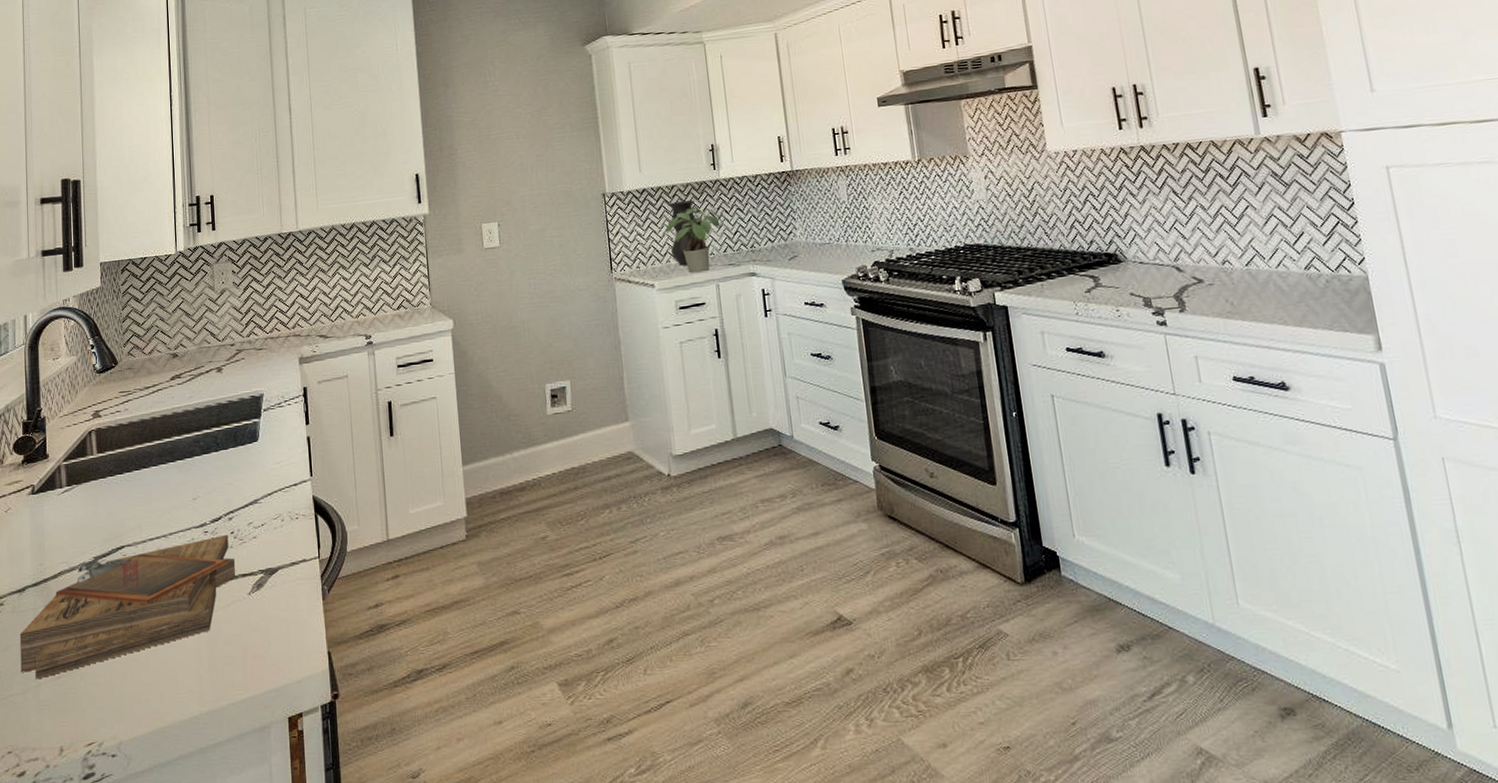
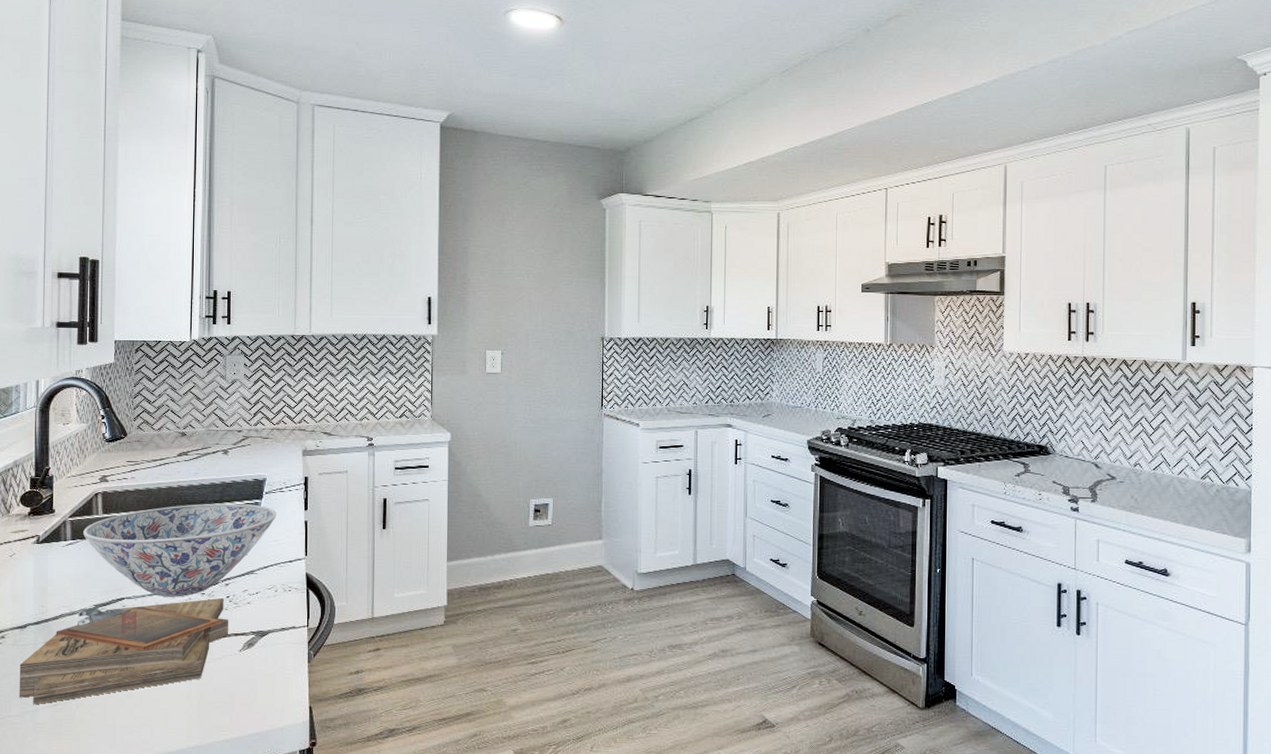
bowl: none [78,424,277,540] -> present [83,503,276,597]
potted plant: present [665,207,723,273] -> none [655,360,708,418]
vase: present [668,200,695,266] -> none [658,353,685,411]

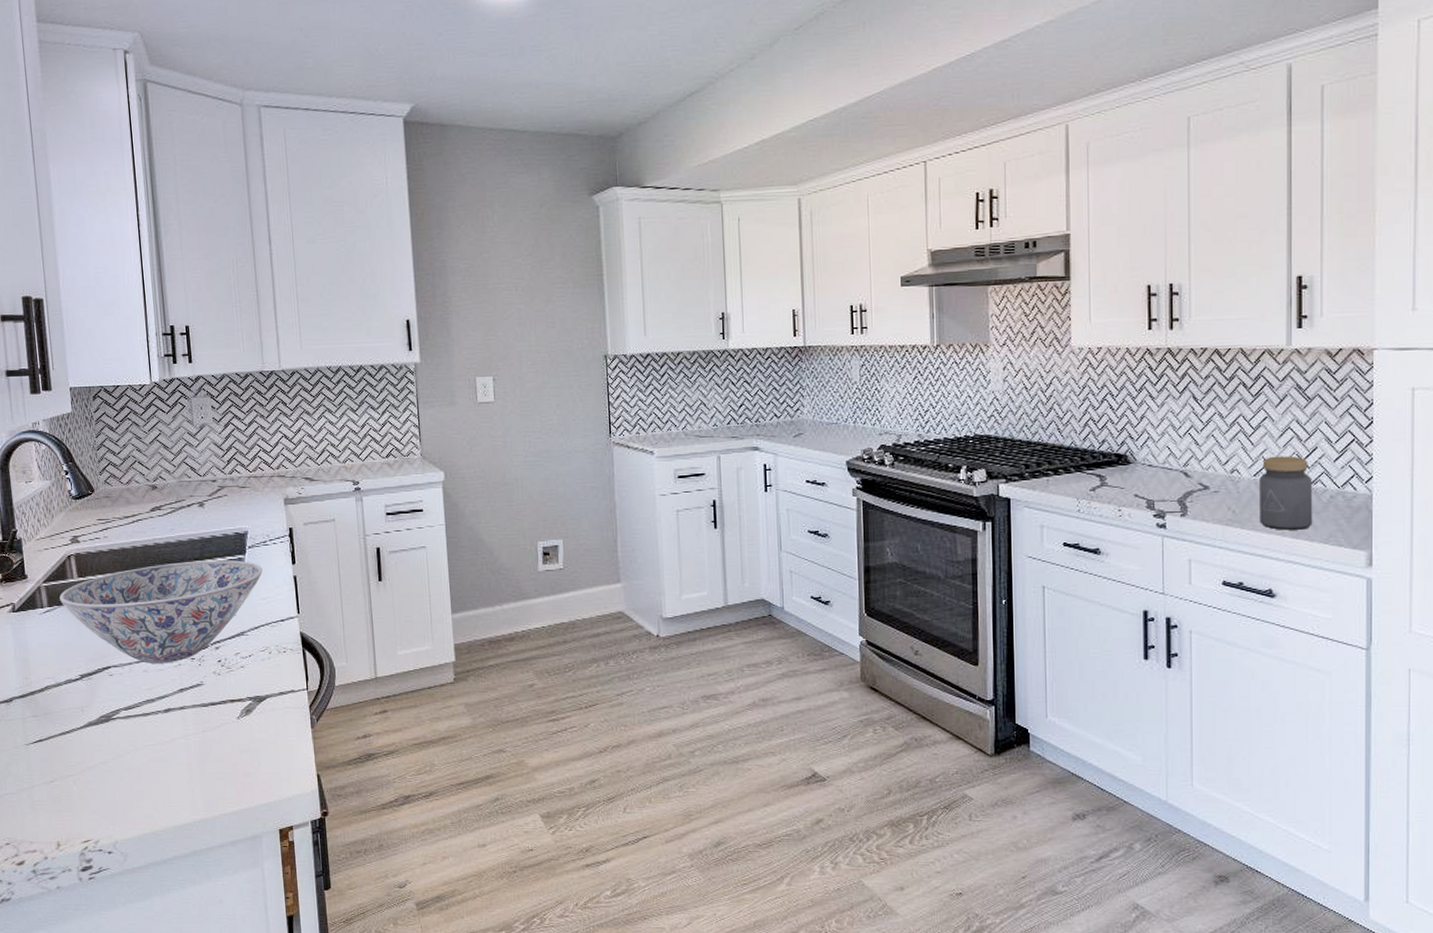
clipboard: present [19,597,228,705] -> none [10,662,224,782]
jar: none [1157,453,1202,518] -> present [1259,455,1313,530]

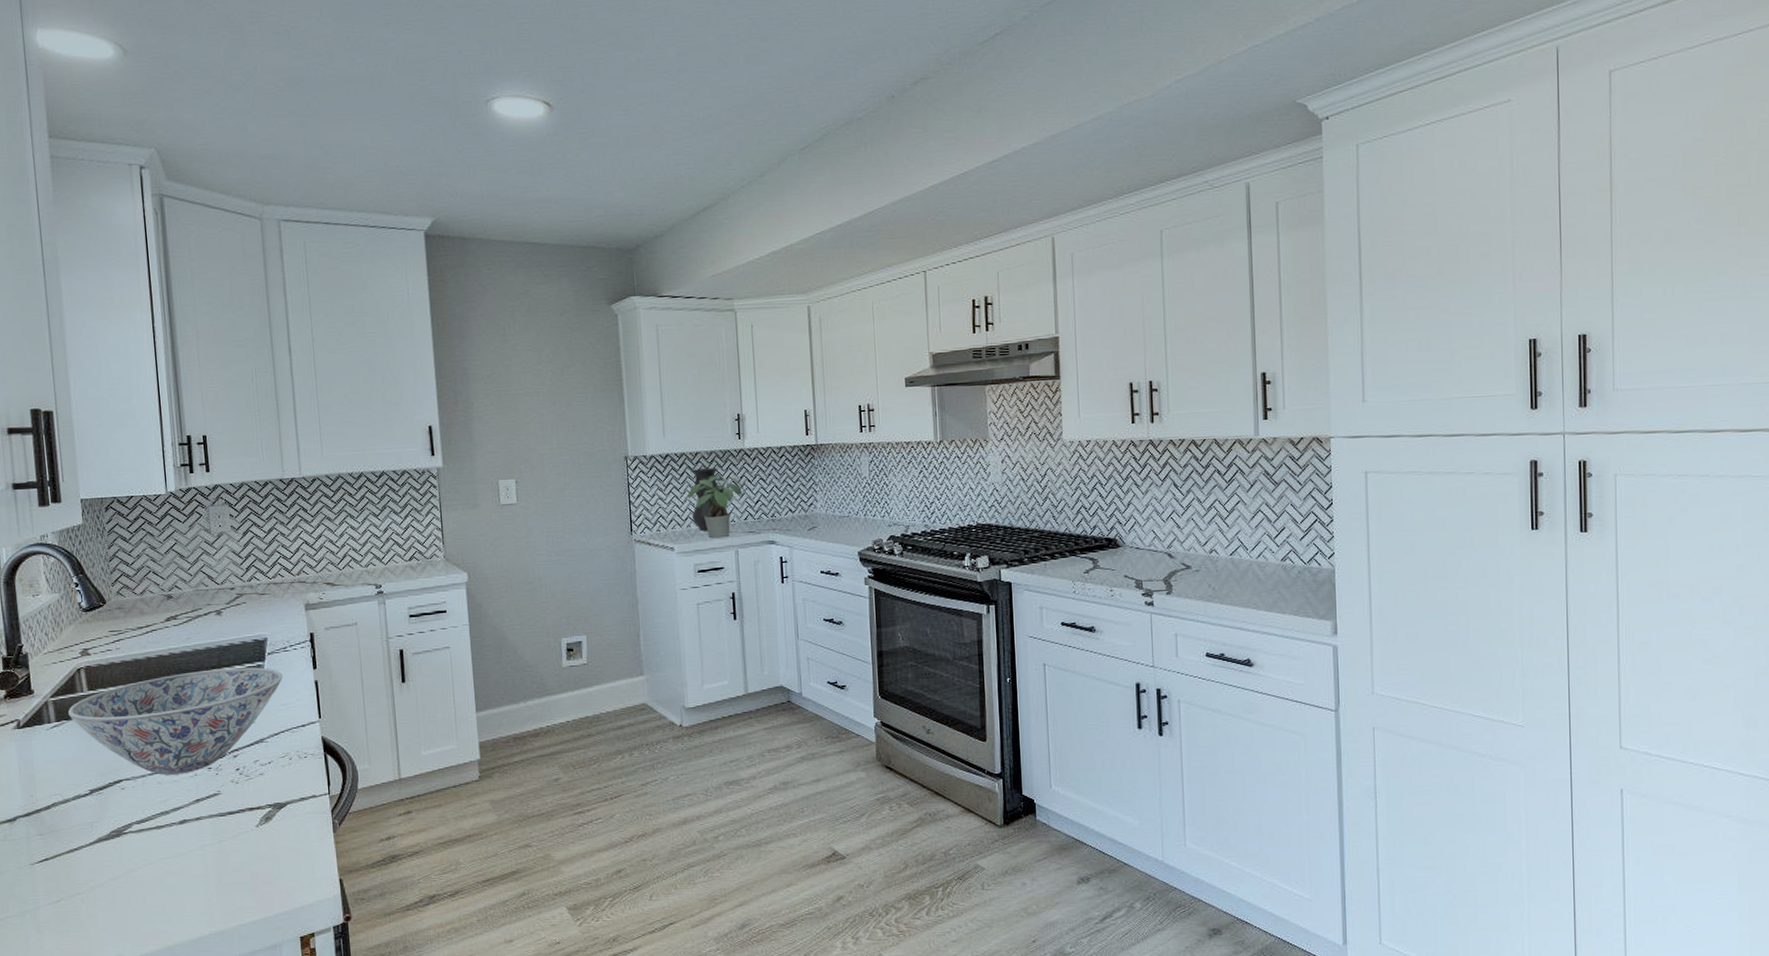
potted plant: none [668,376,728,443] -> present [687,474,745,539]
vase: none [672,369,700,435] -> present [691,468,718,532]
jar: present [1259,455,1313,530] -> none [1235,536,1284,604]

